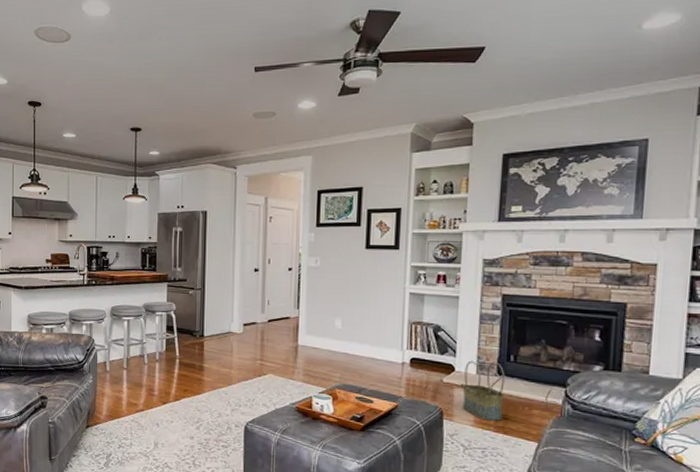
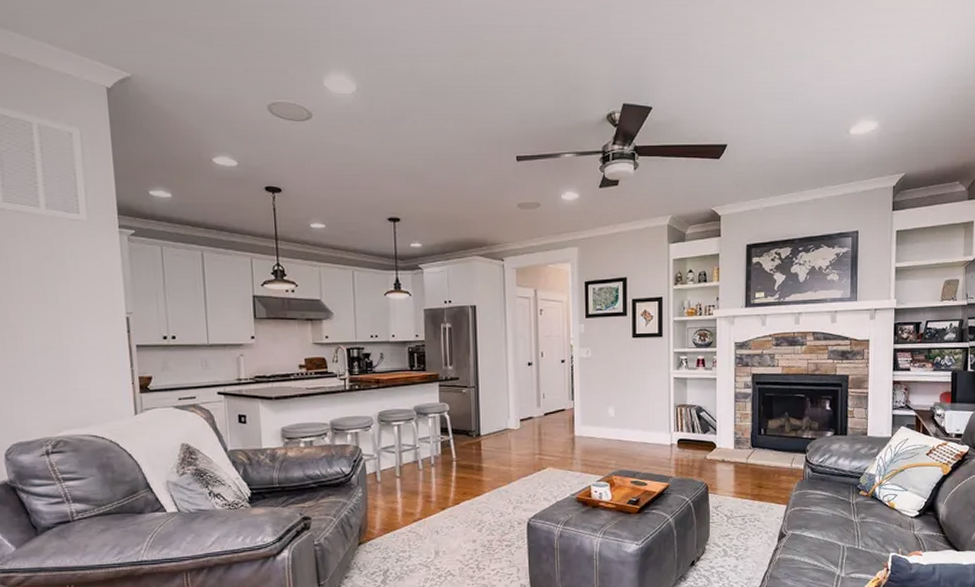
basket: present [462,360,505,421] -> none [723,436,758,490]

